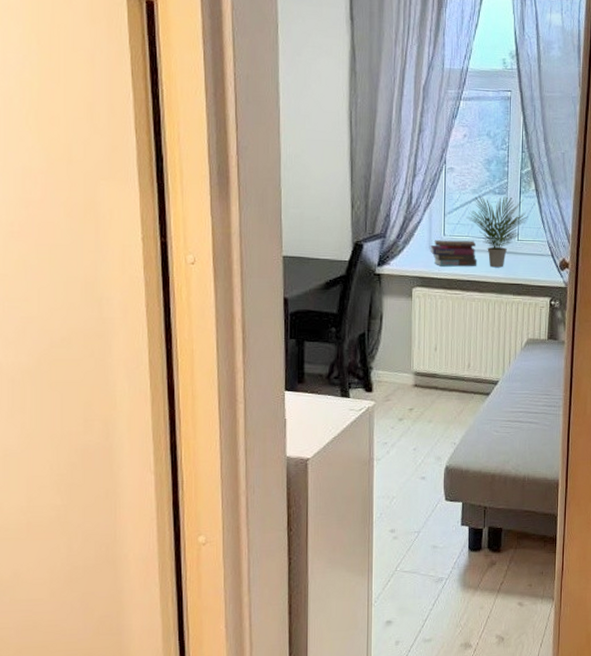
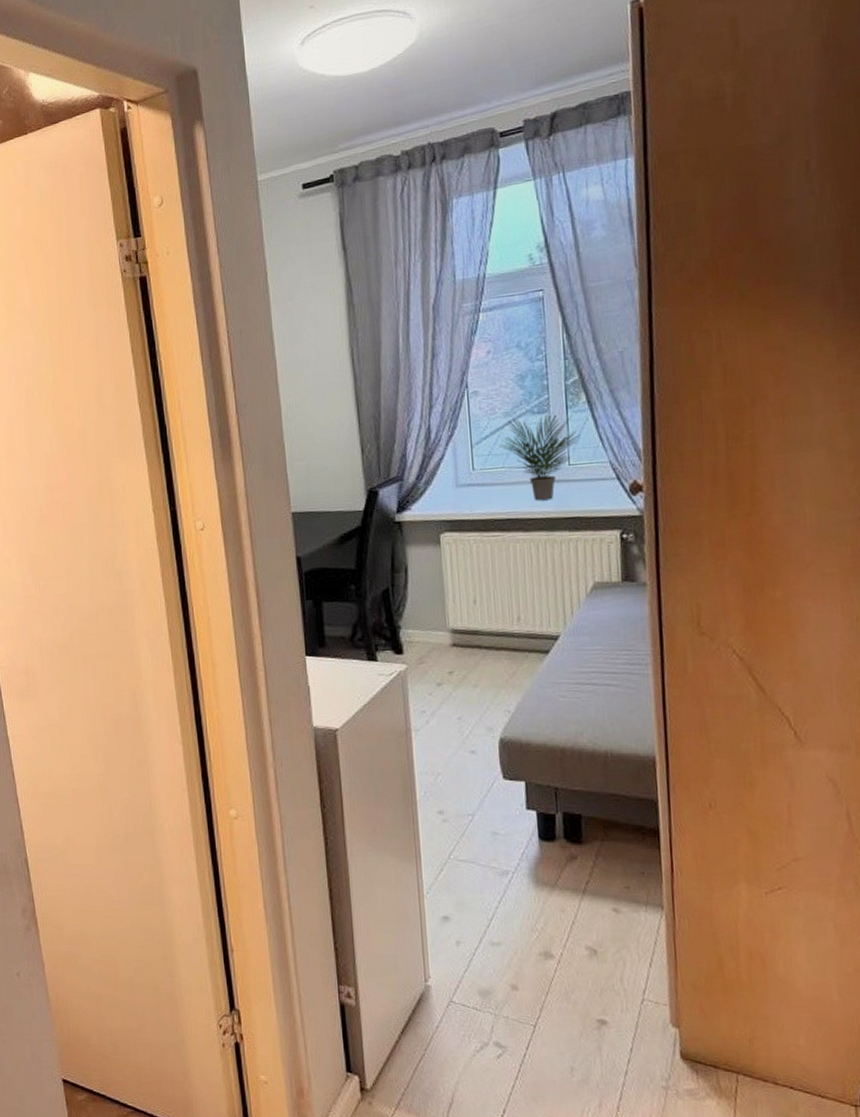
books: present [430,240,477,267] -> none [457,472,519,506]

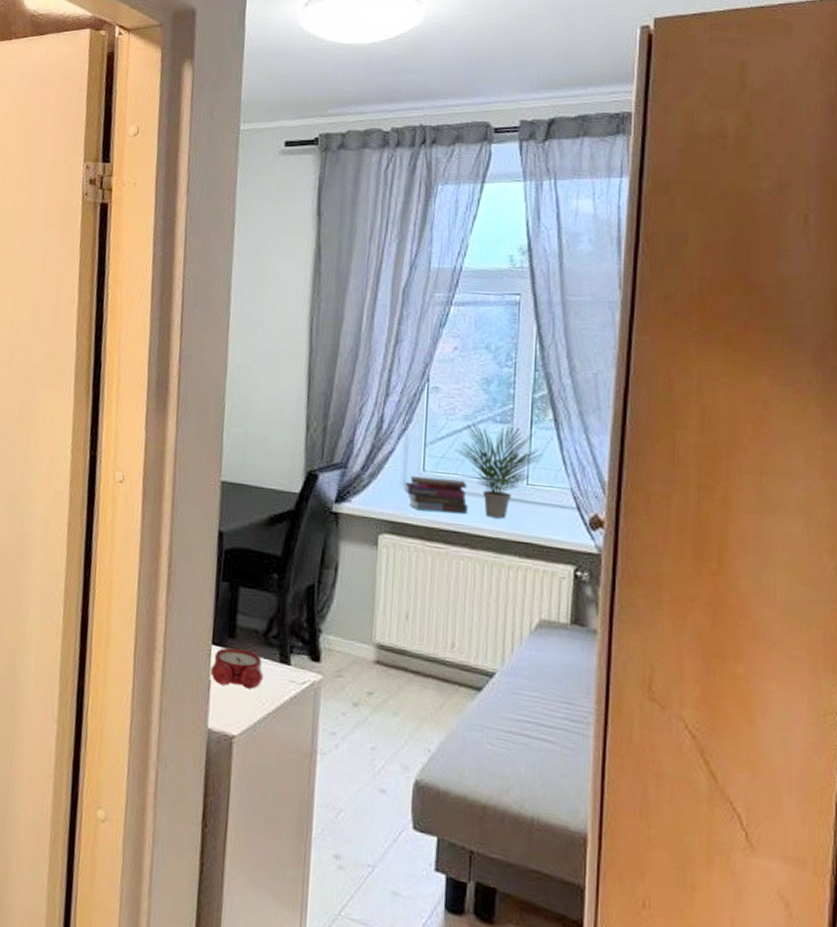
alarm clock: none [308,655,356,688] -> present [211,647,264,689]
books: none [457,472,519,506] -> present [404,475,469,514]

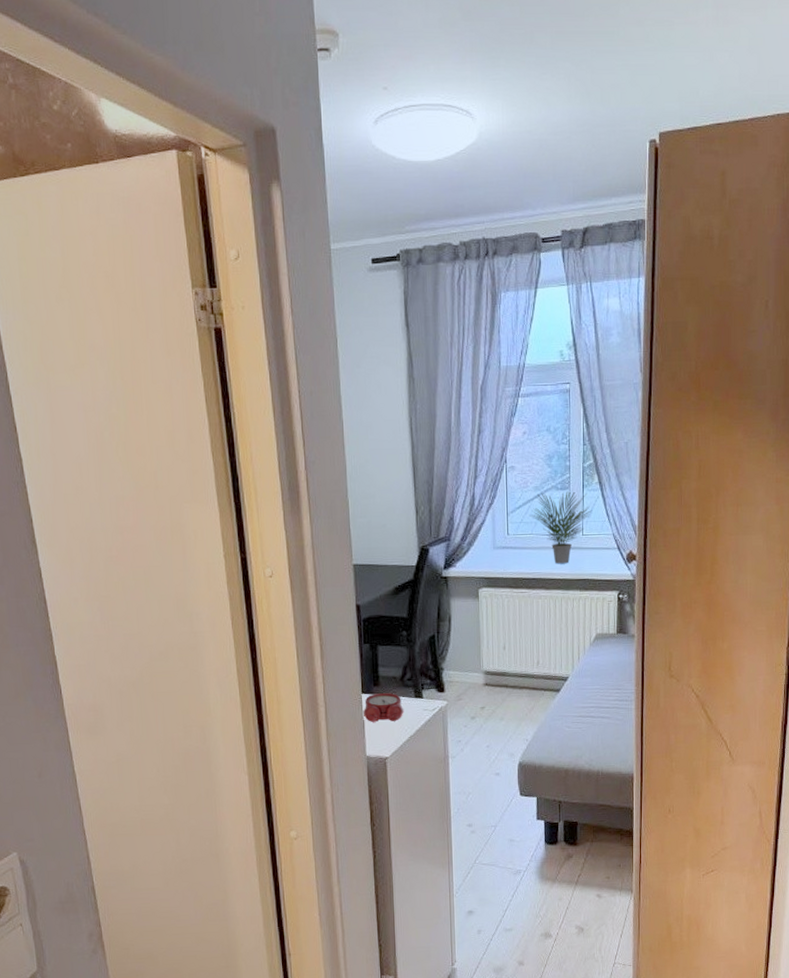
books: present [404,475,469,514] -> none [494,538,542,566]

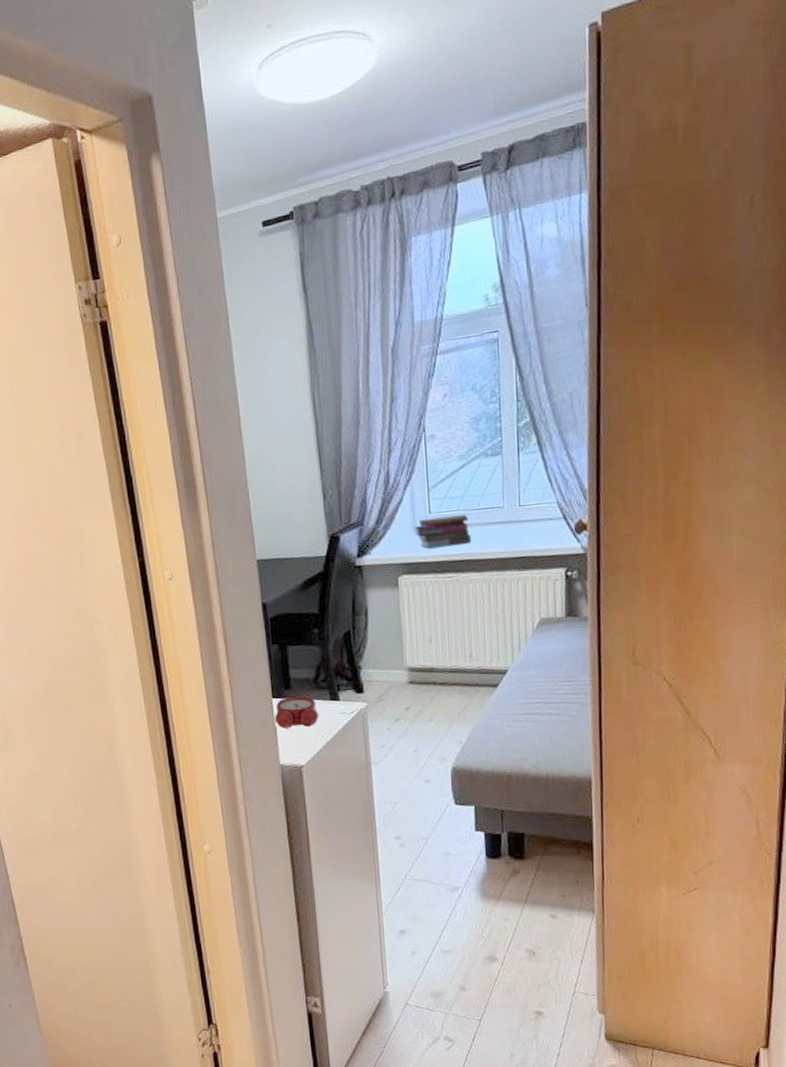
books: none [494,538,542,566] -> present [414,514,472,549]
potted plant: present [529,491,592,564] -> none [454,457,531,542]

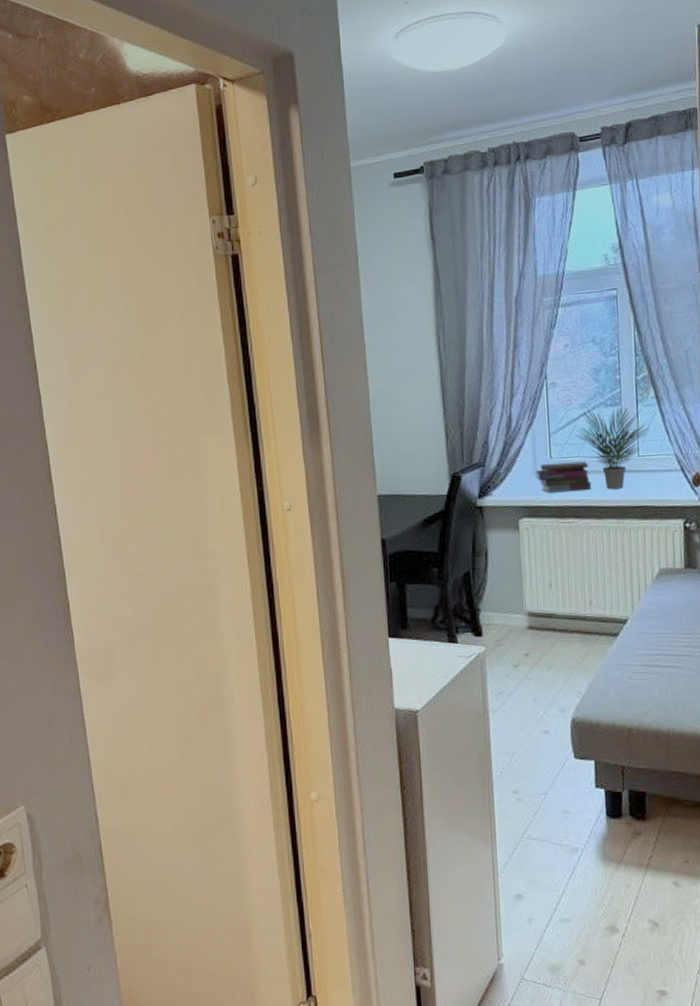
alarm clock: present [275,696,319,728] -> none [391,637,437,670]
potted plant: none [454,457,531,542] -> present [575,408,649,490]

